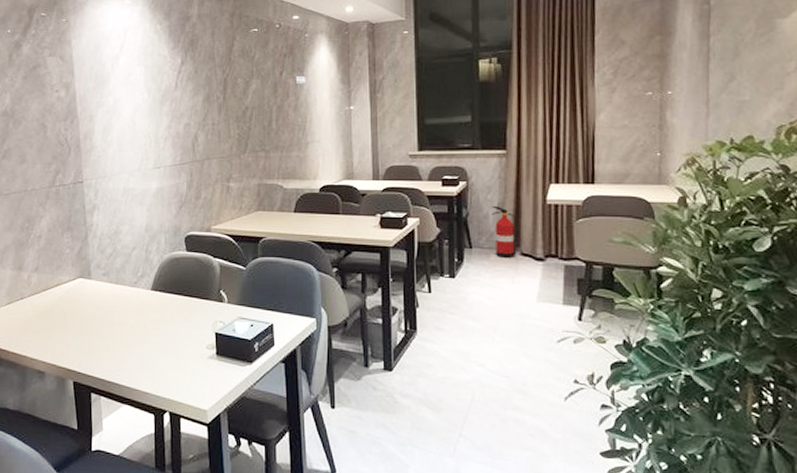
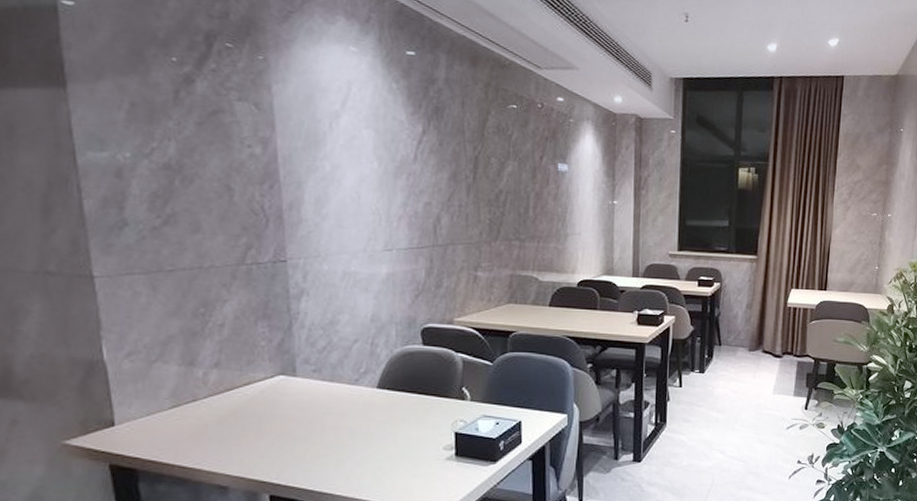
fire extinguisher: present [491,207,517,258] -> none [740,307,762,354]

